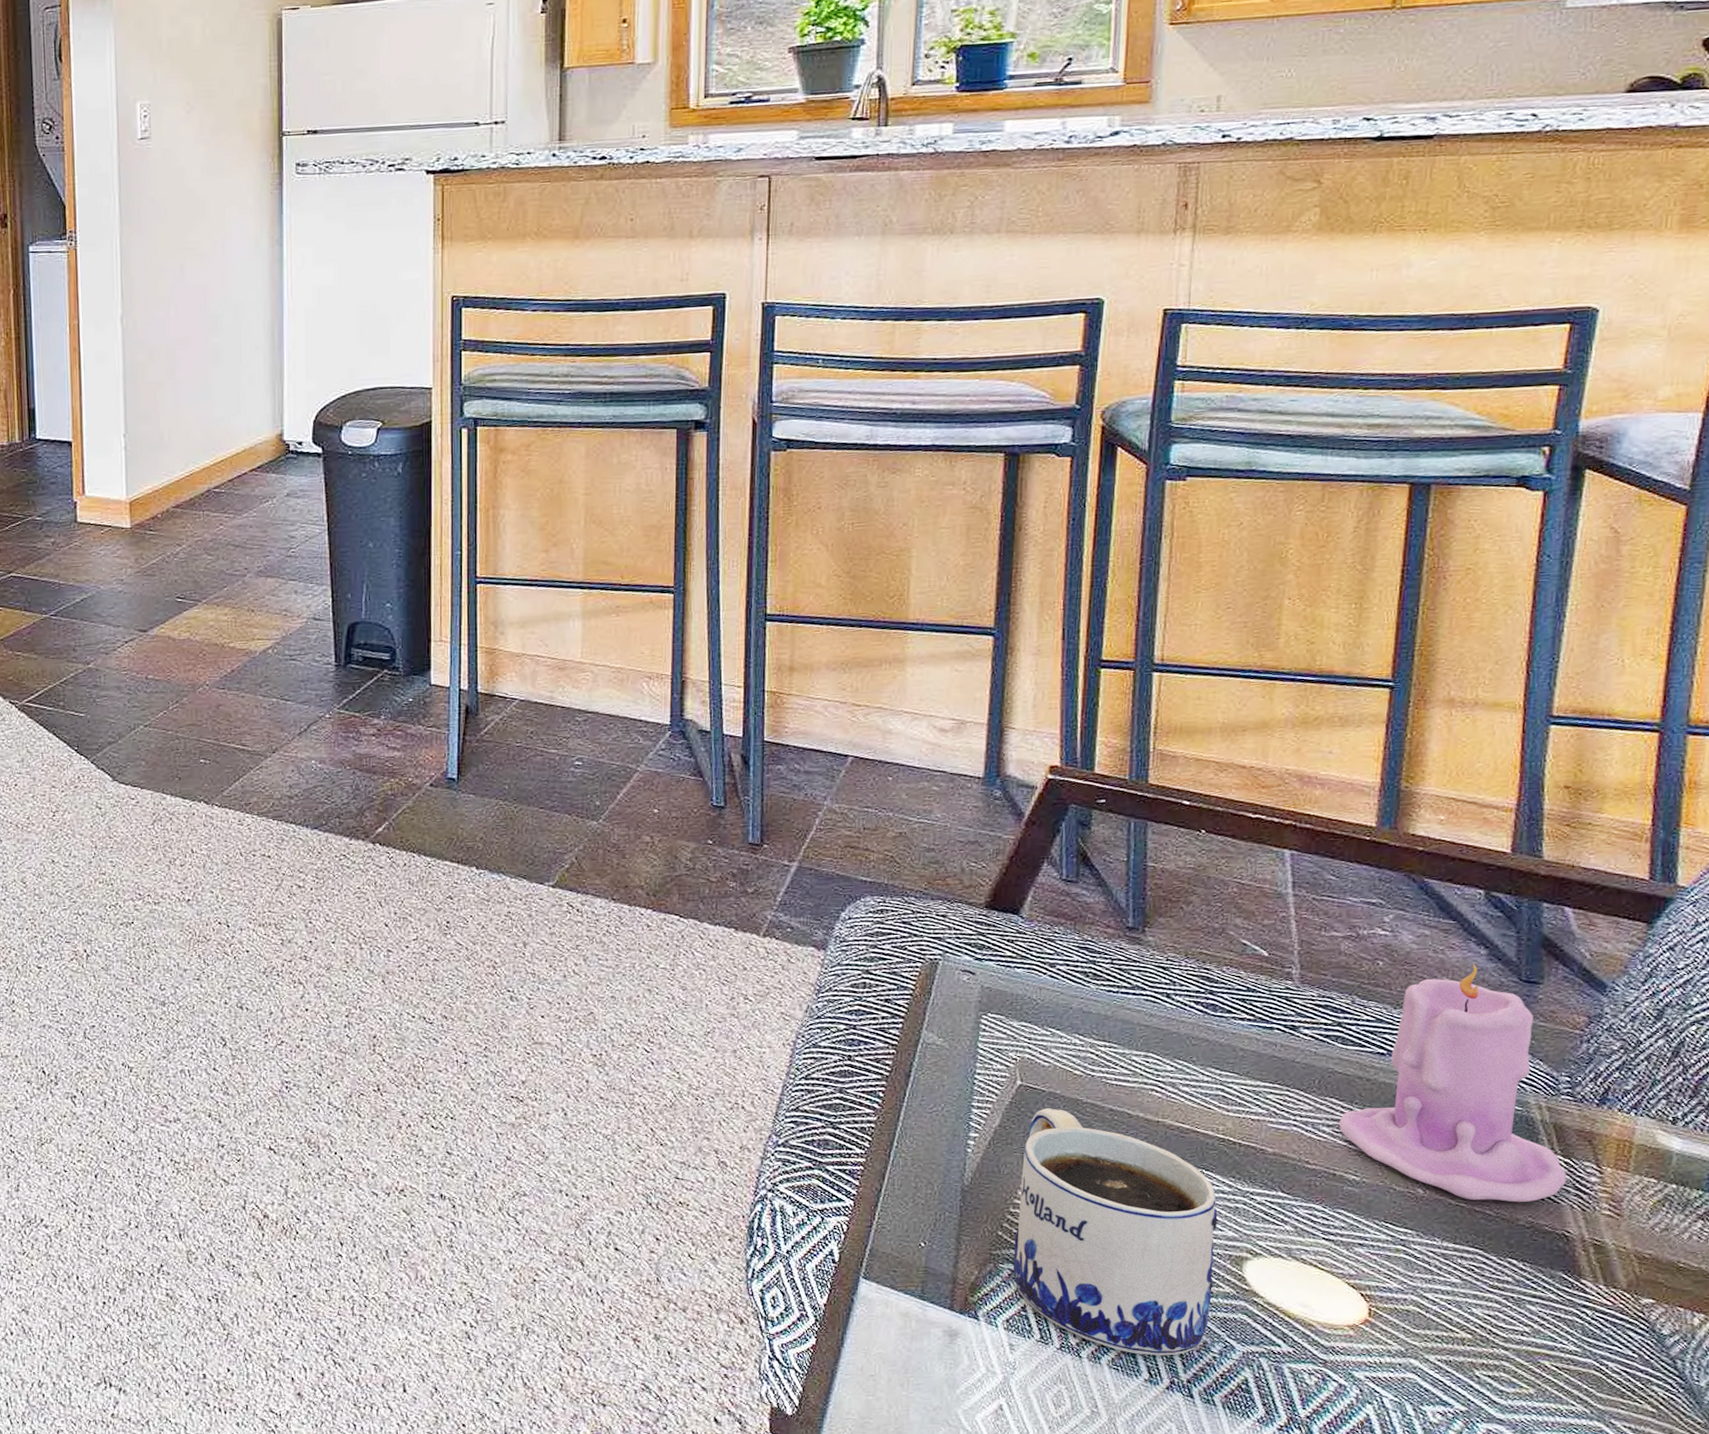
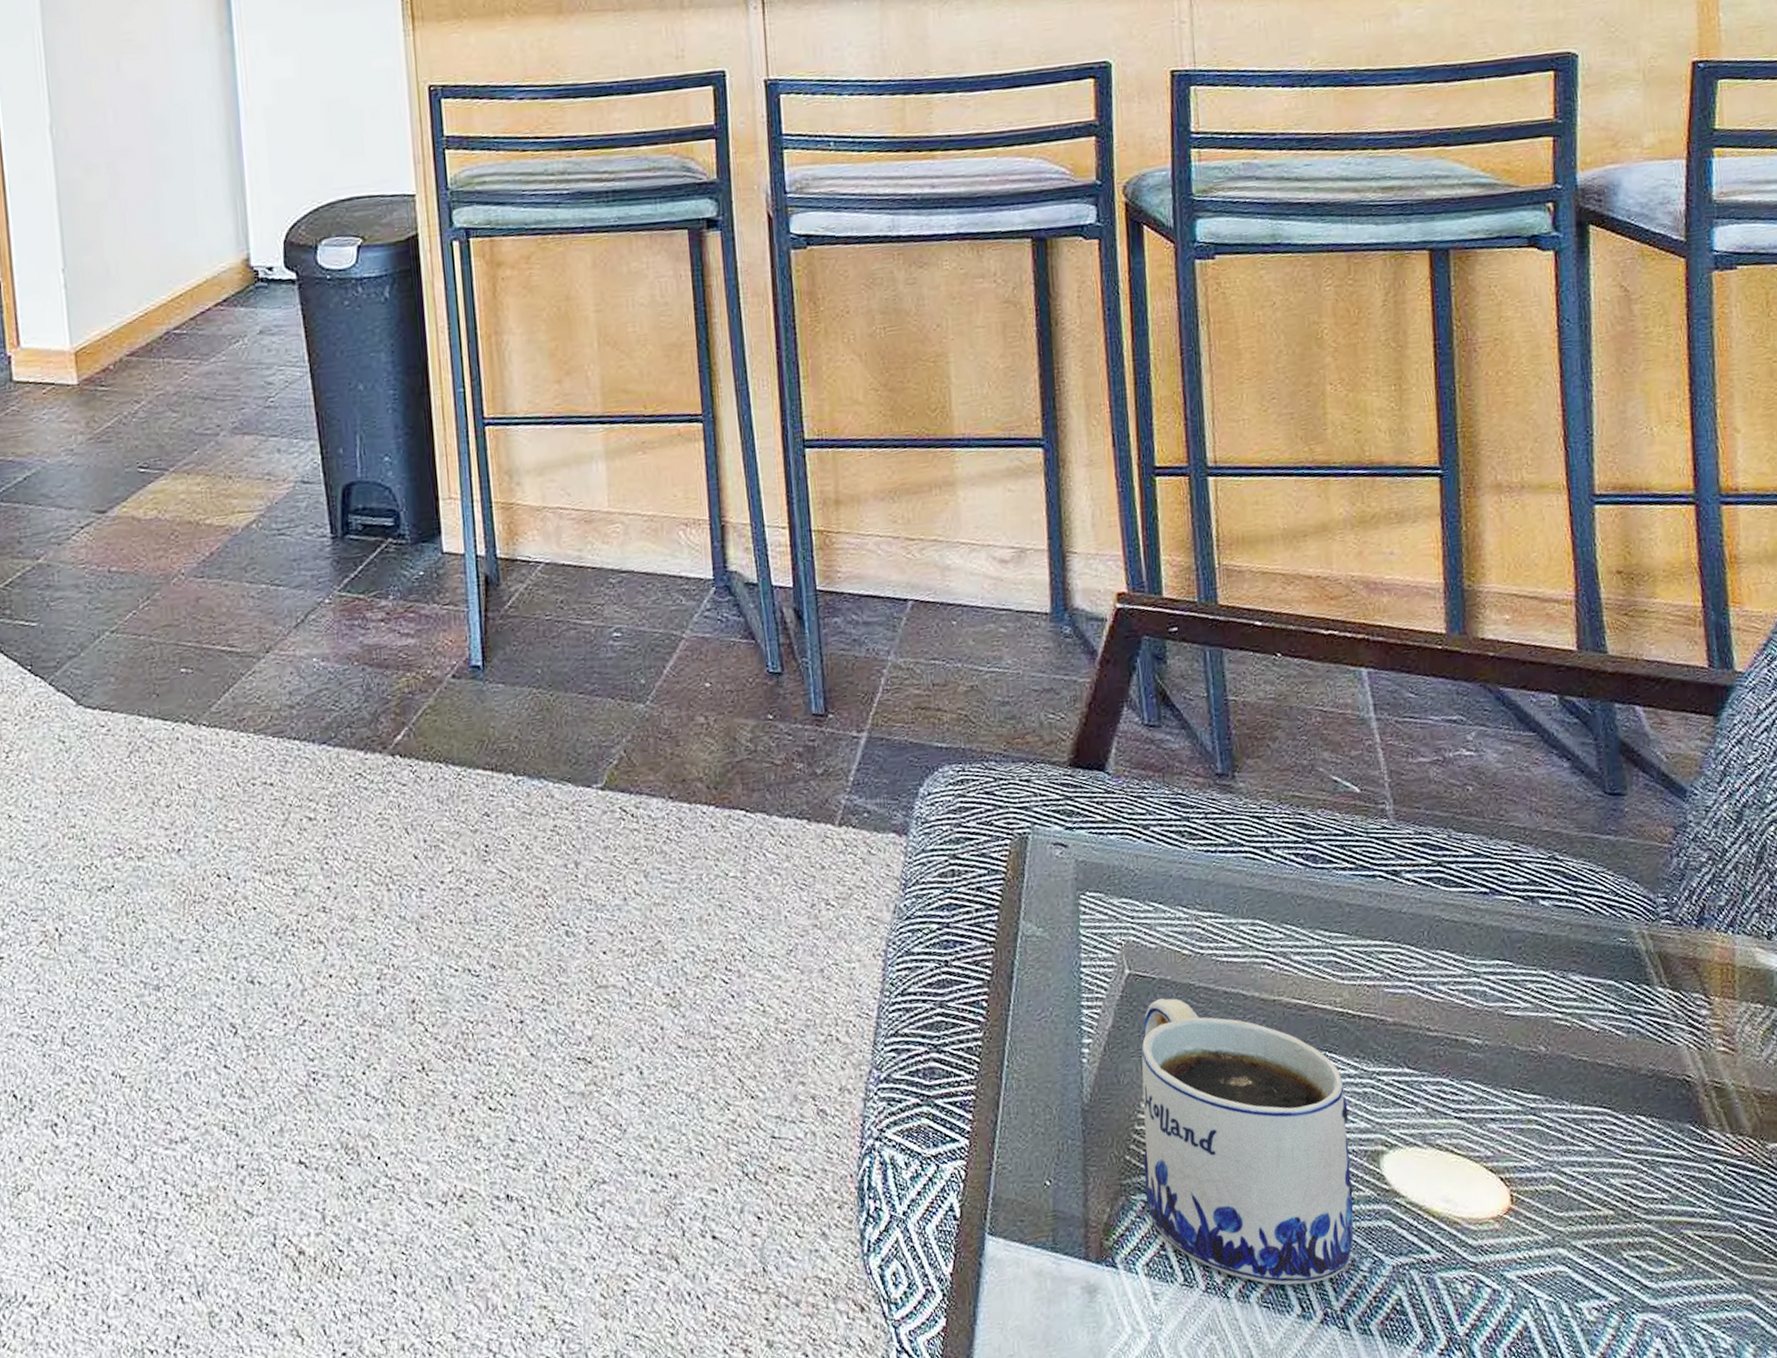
candle: present [1339,964,1567,1203] -> none [1454,780,1679,1052]

